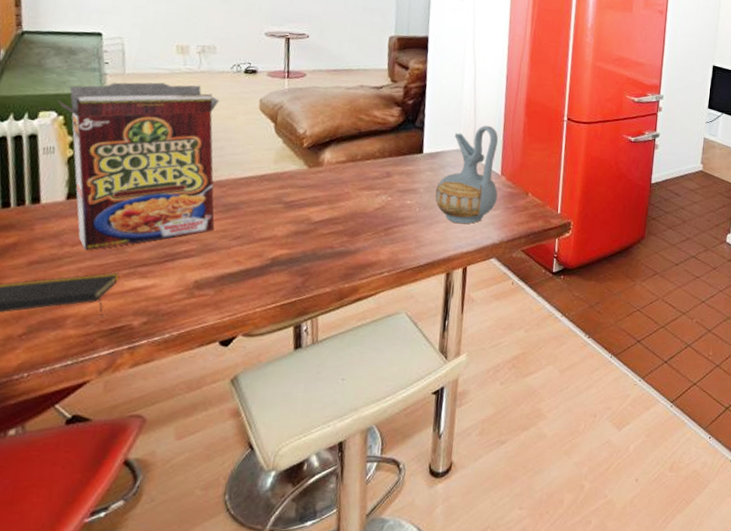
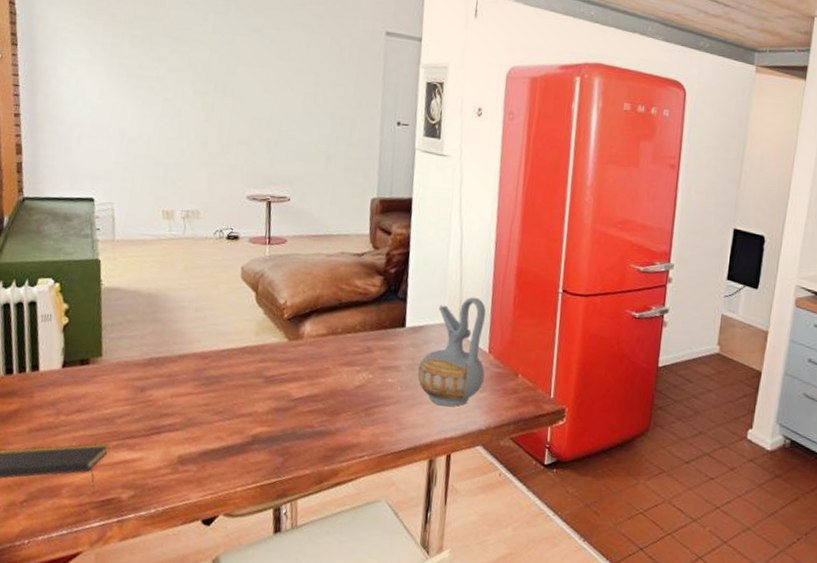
cereal box: present [57,82,220,251] -> none [54,249,203,421]

